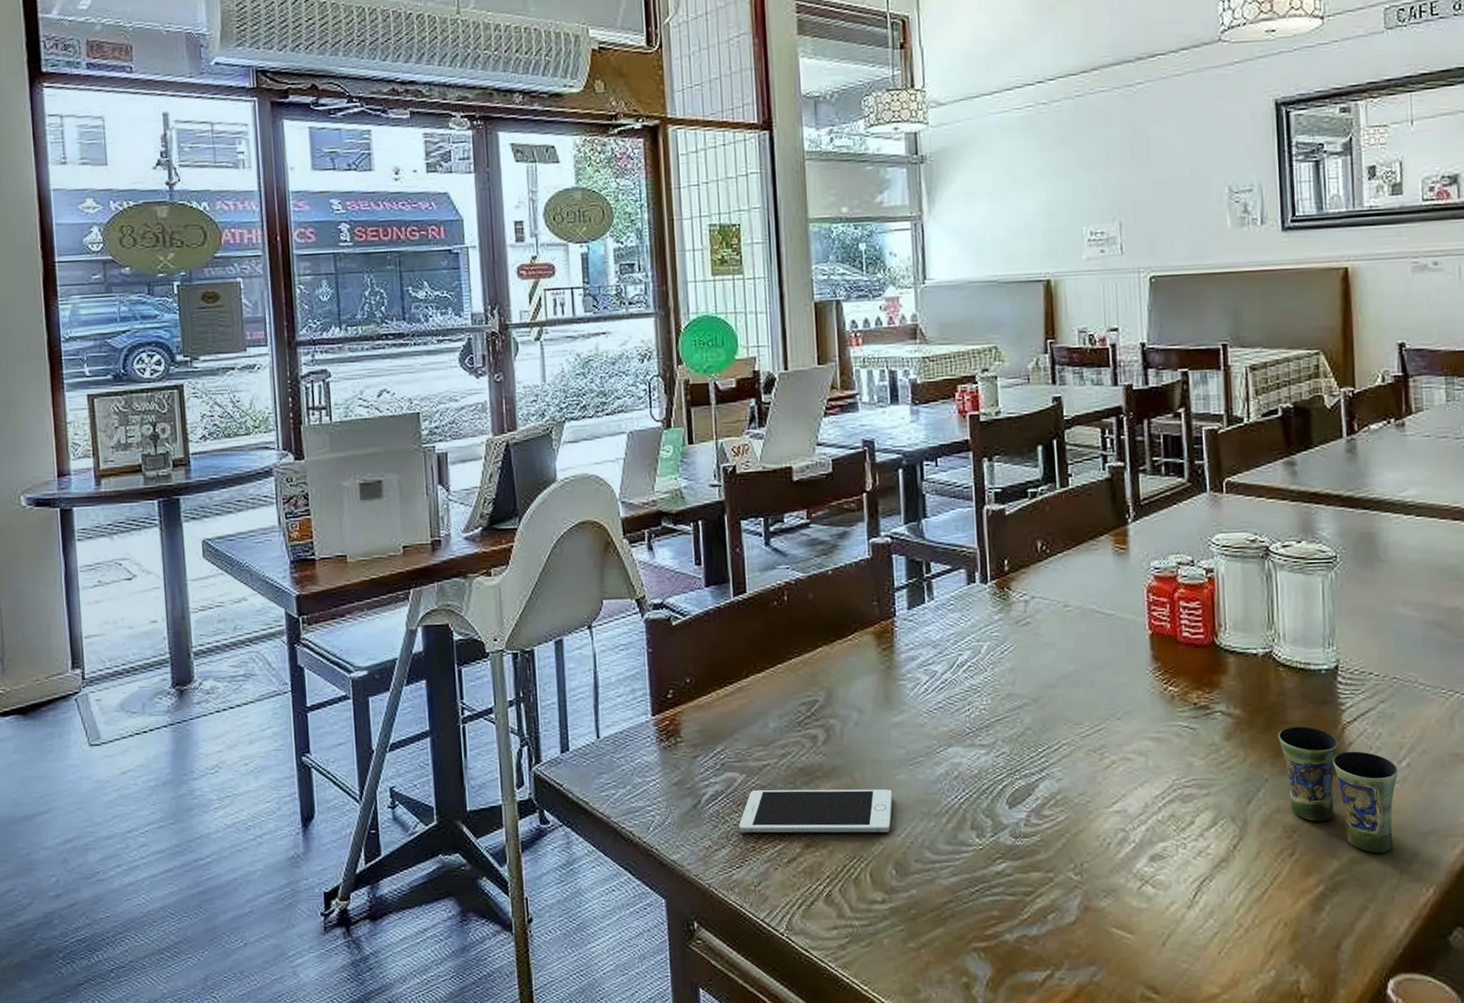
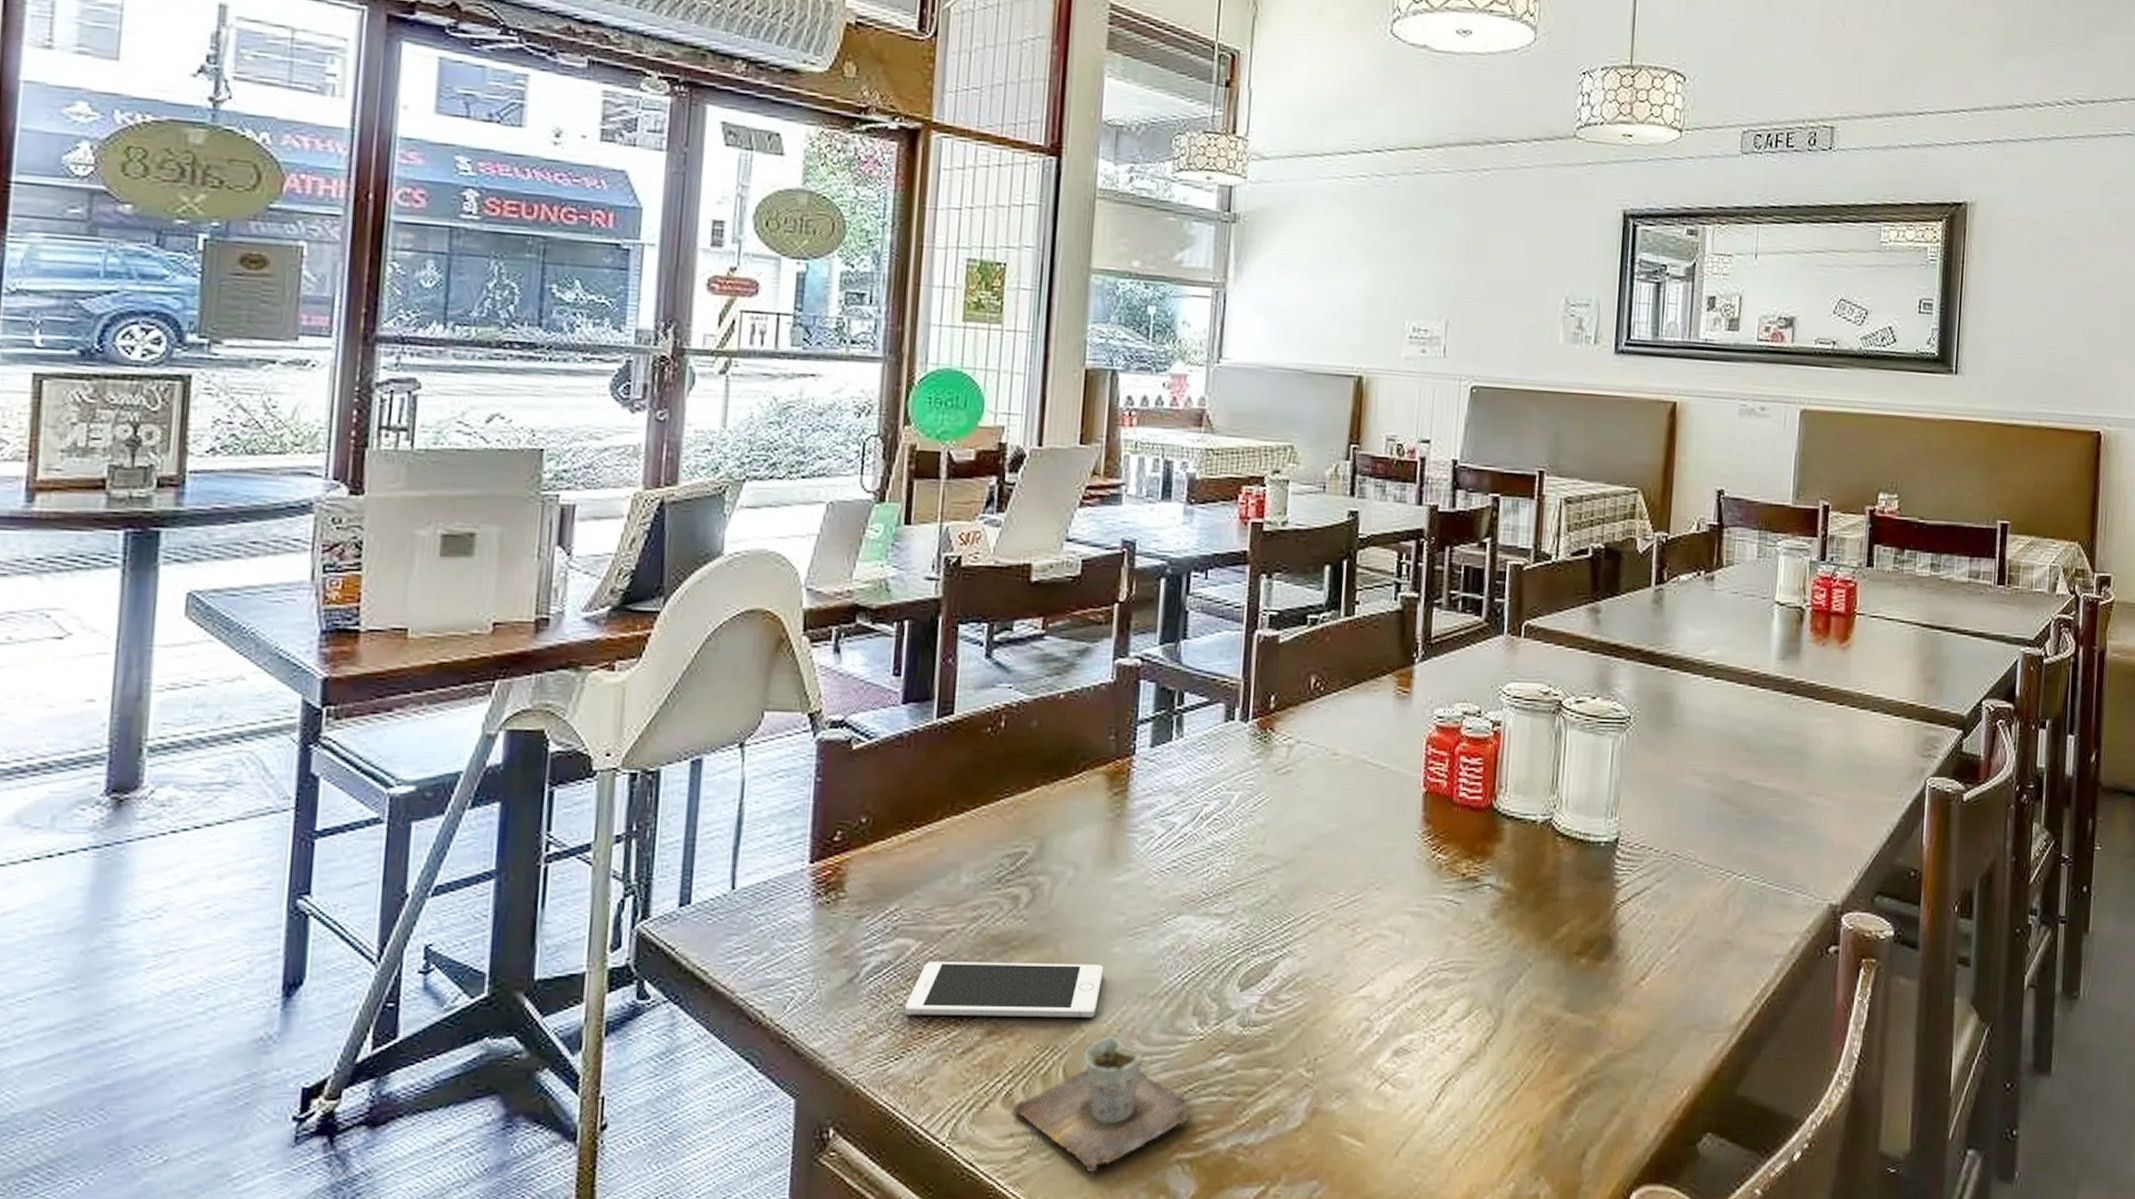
cup: none [832,848,983,961] -> present [1011,1037,1195,1176]
cup: present [1278,726,1399,854] -> none [1547,905,1667,1050]

